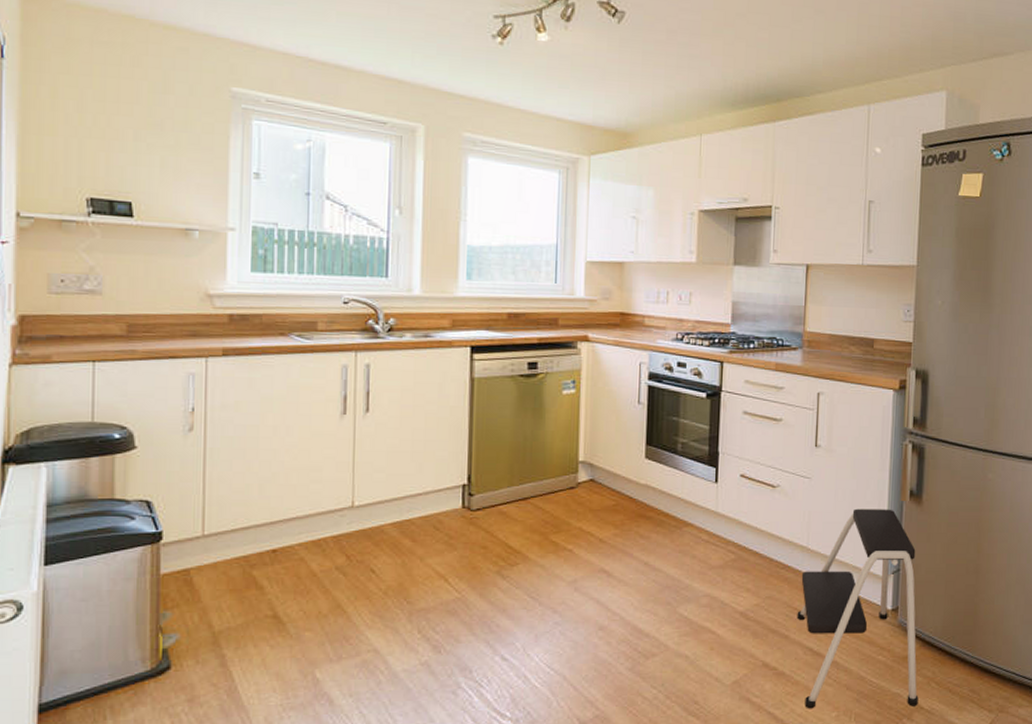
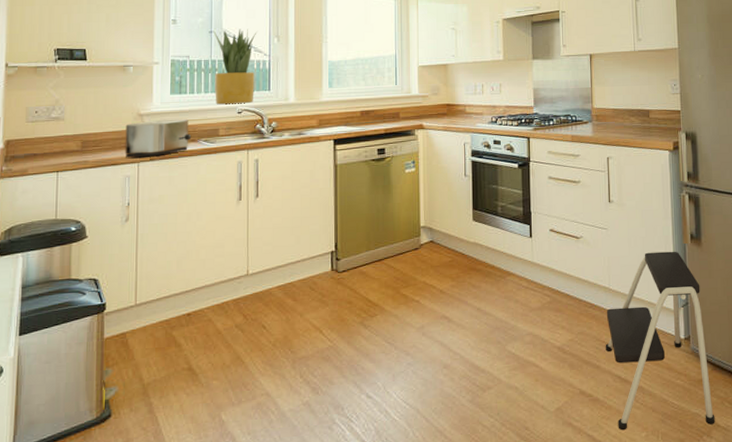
toaster: none [187,303,280,351] -> present [125,118,192,158]
planter: none [311,192,372,292] -> present [213,28,257,105]

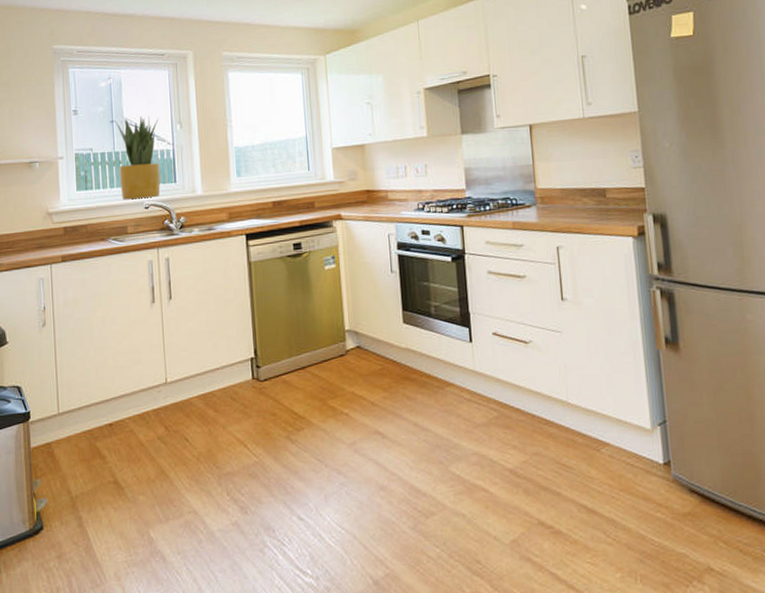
toaster: present [125,118,192,158] -> none [36,216,101,259]
step stool: present [605,251,715,431] -> none [565,358,707,570]

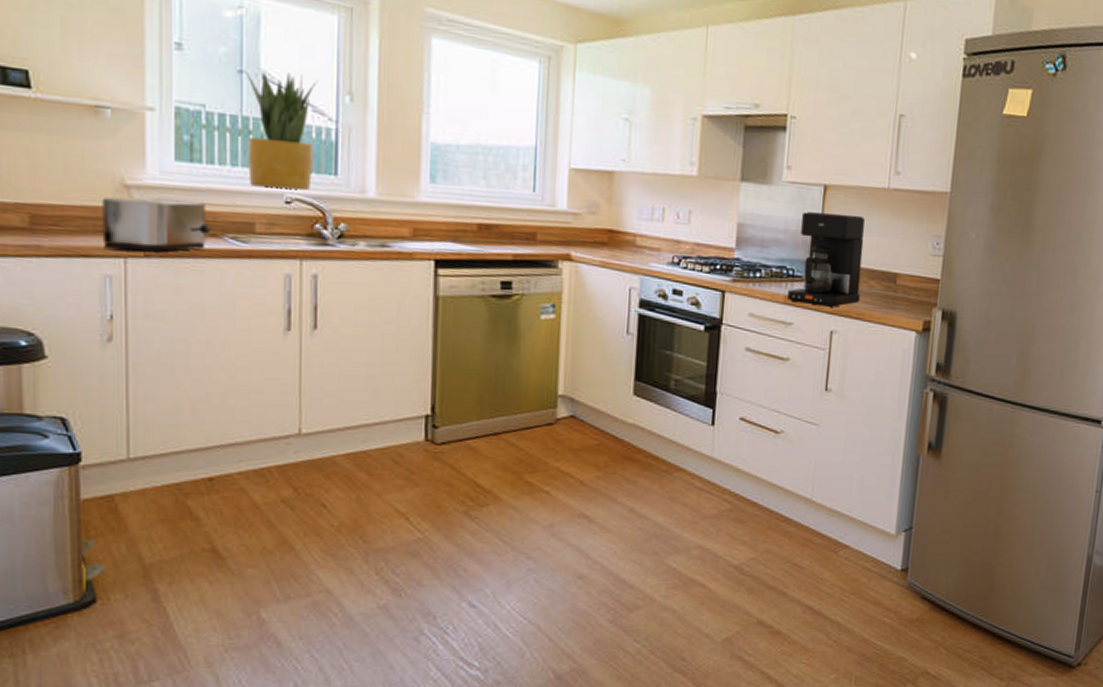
toaster: none [36,216,101,259] -> present [102,196,211,253]
coffee maker: none [515,144,577,227] -> present [787,212,865,307]

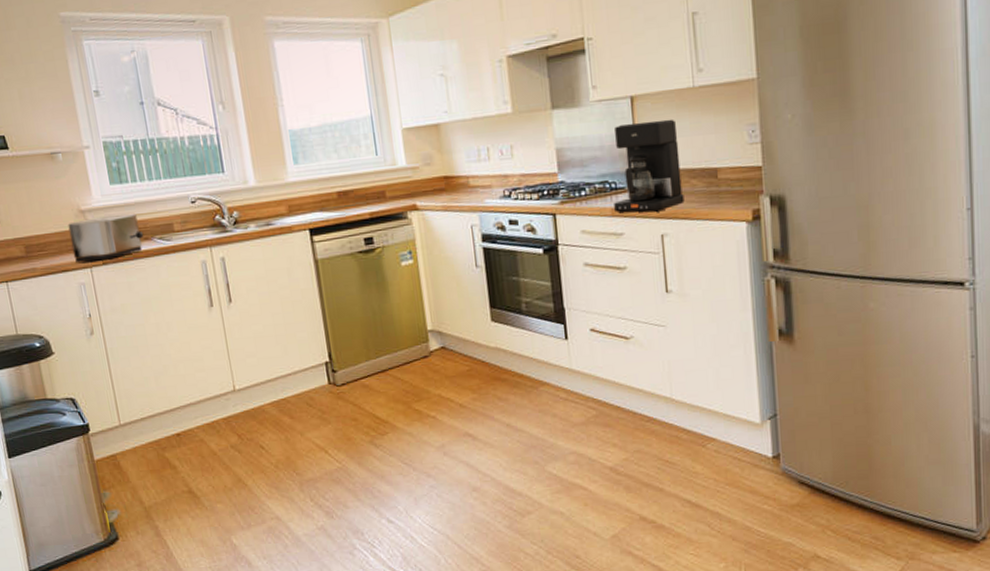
planter: present [245,70,318,191] -> none [144,95,207,194]

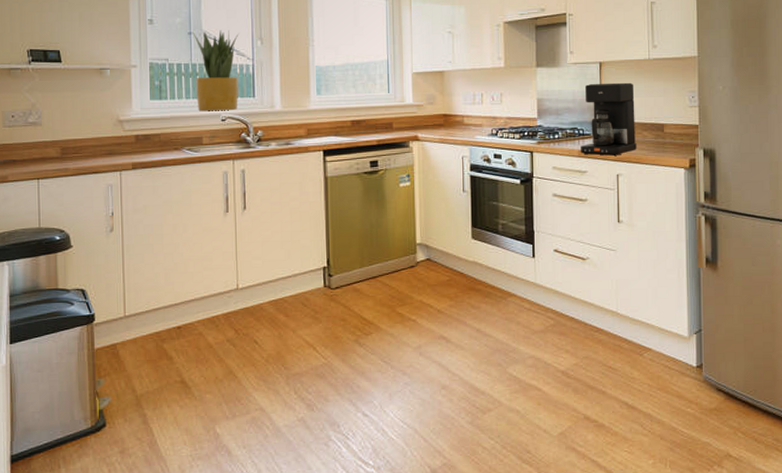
toaster: present [67,213,144,263] -> none [105,126,174,166]
planter: none [144,95,207,194] -> present [192,30,239,112]

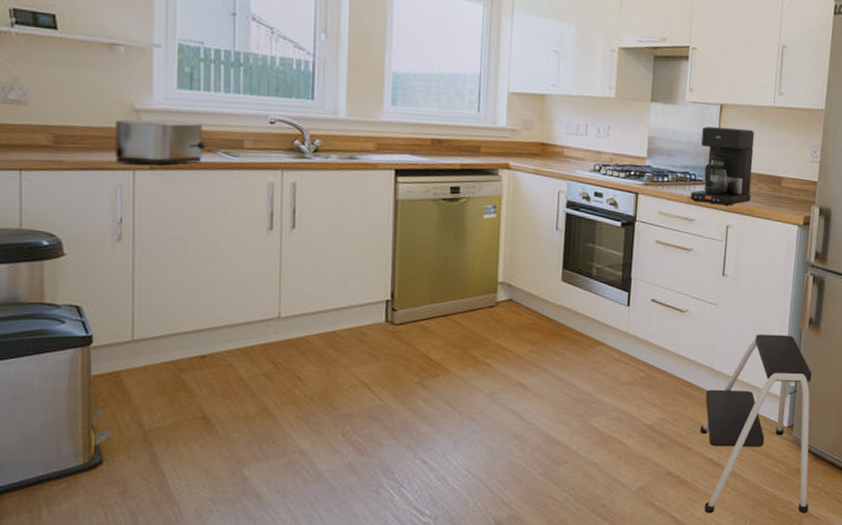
toaster: none [105,126,174,166] -> present [115,119,207,166]
planter: present [192,30,239,112] -> none [237,13,298,113]
step stool: none [611,275,727,457] -> present [699,334,812,514]

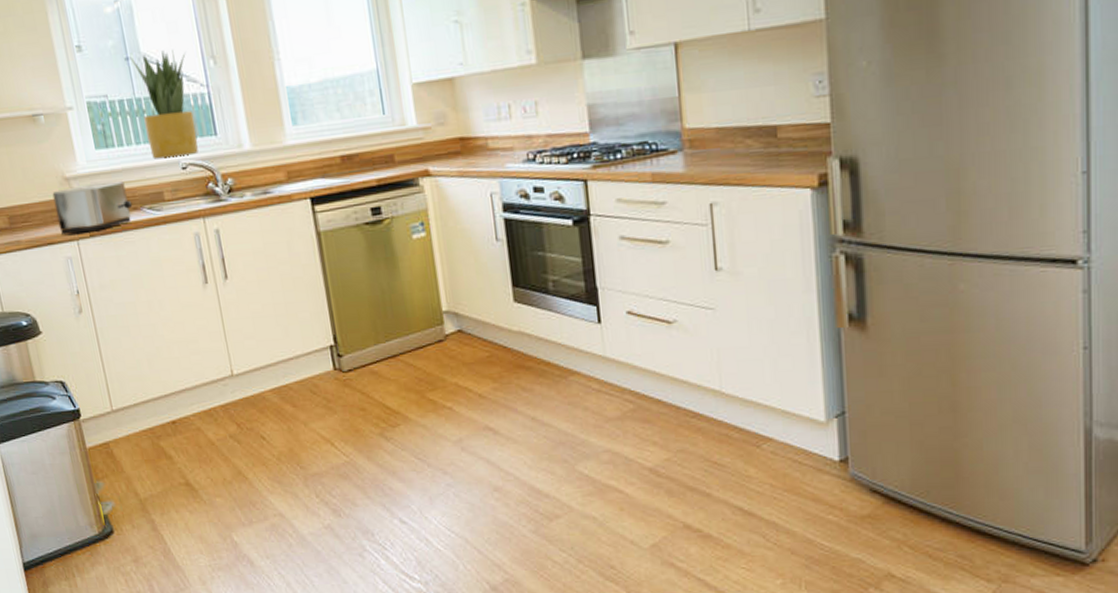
planter: none [237,13,298,113] -> present [130,49,199,159]
coffee maker: present [690,126,755,206] -> none [654,68,738,178]
step stool: present [699,334,812,514] -> none [717,338,888,576]

